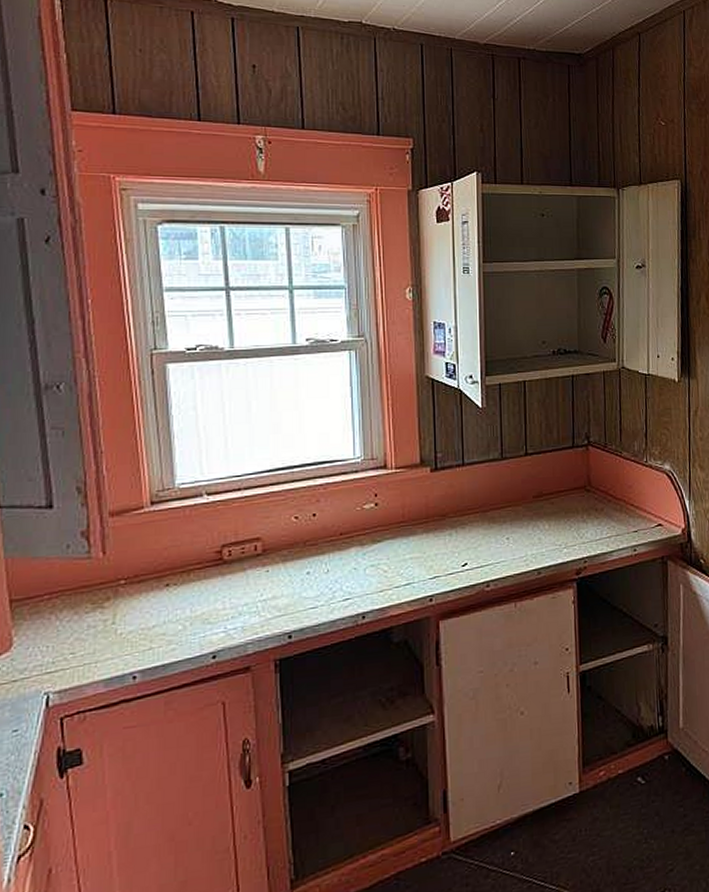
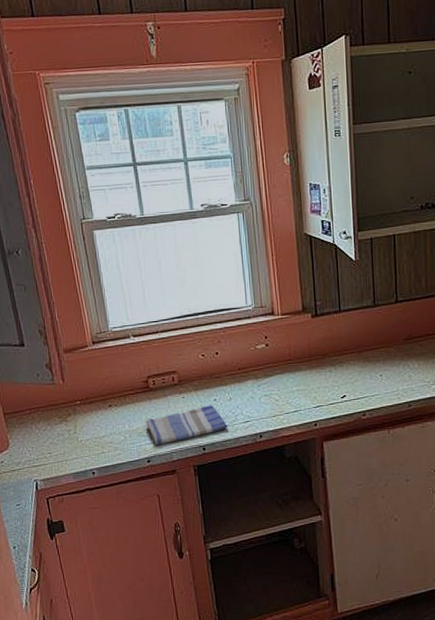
dish towel: none [213,580,323,635] -> present [145,405,228,445]

